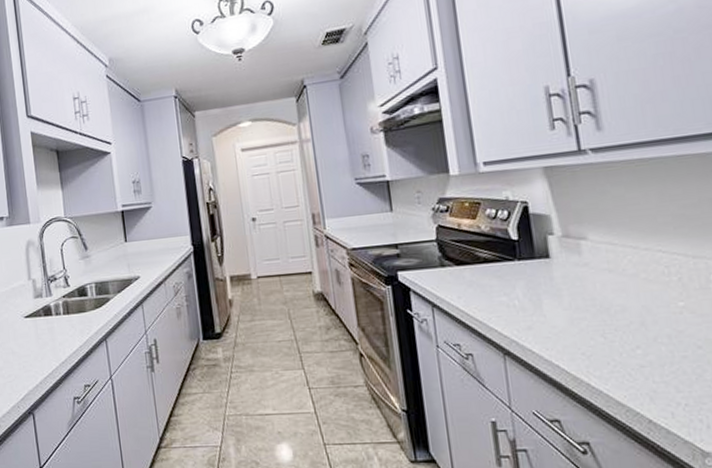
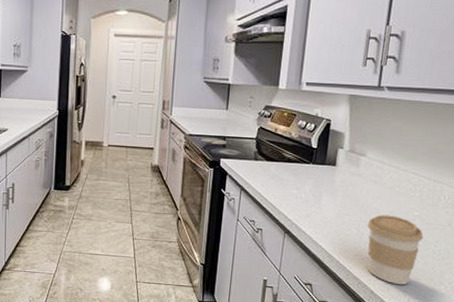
coffee cup: none [616,311,702,407] -> present [367,214,424,285]

